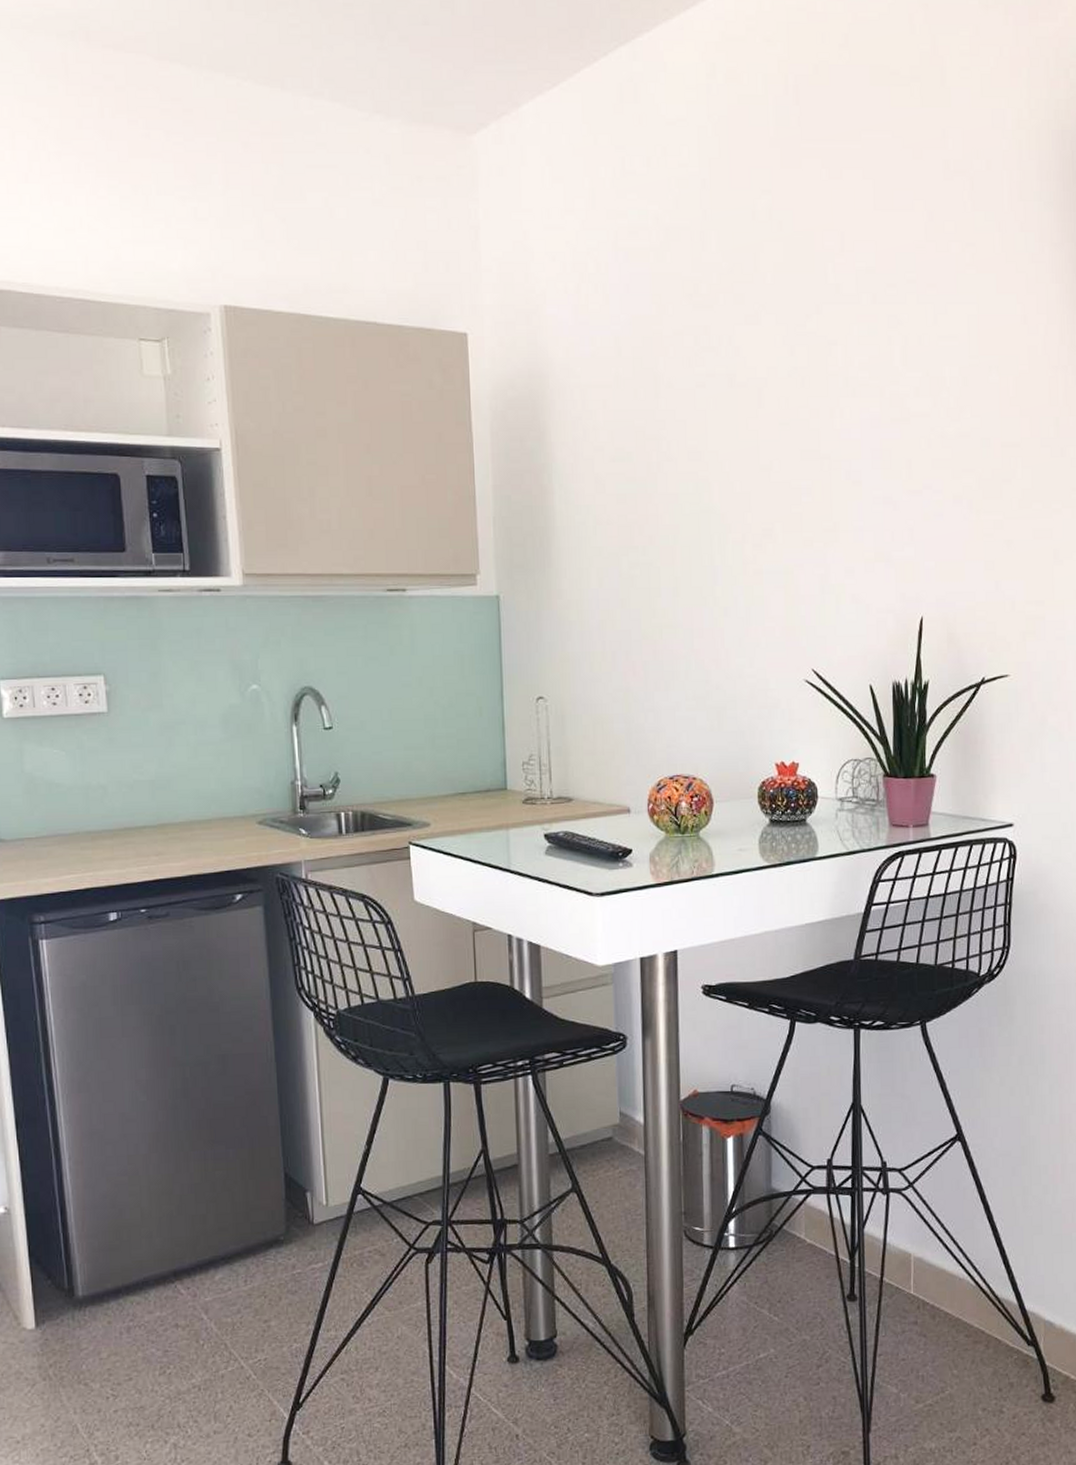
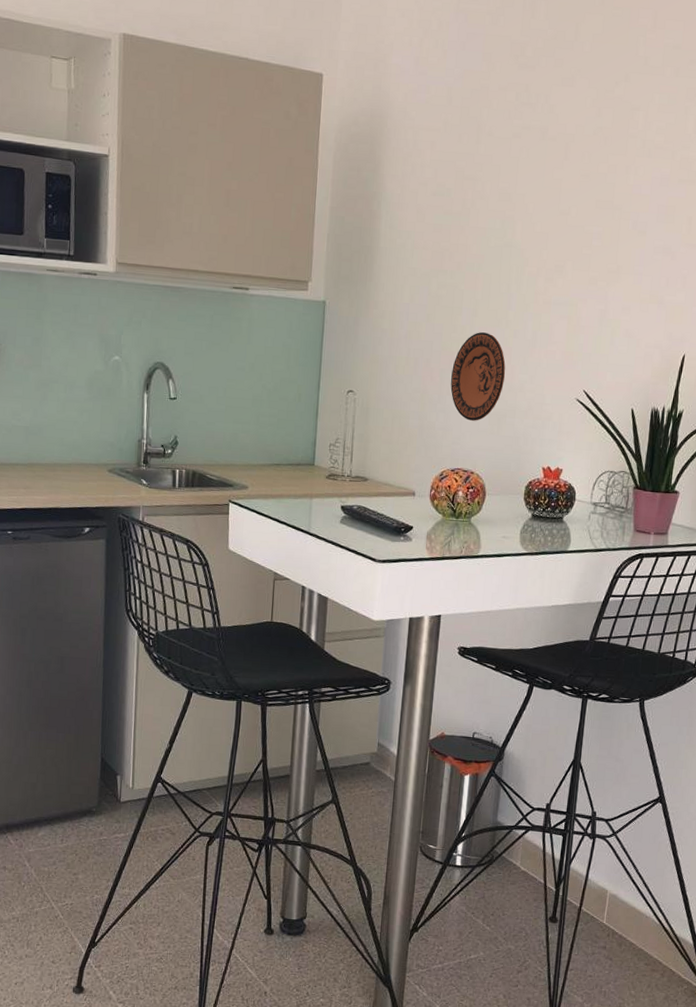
decorative plate: none [657,614,719,718] -> present [450,332,506,421]

